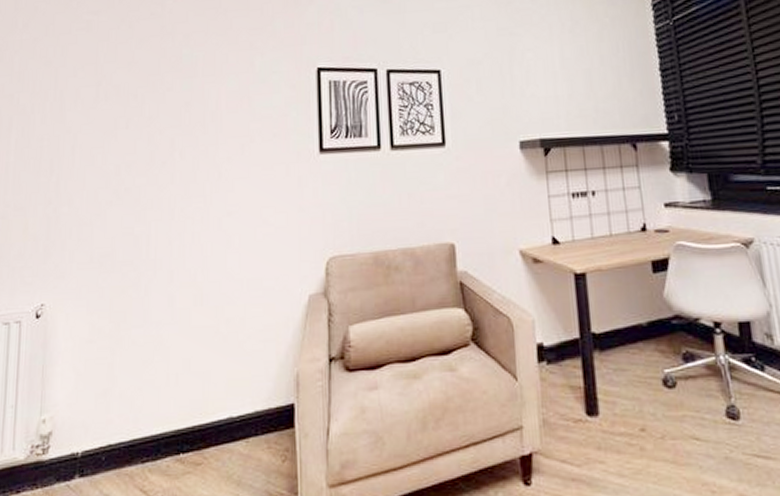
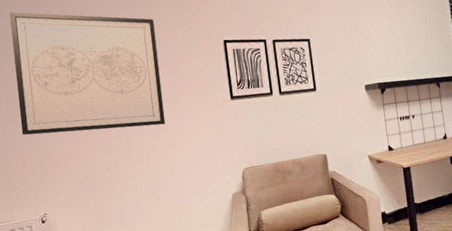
wall art: none [29,21,224,189] -> present [9,12,166,135]

